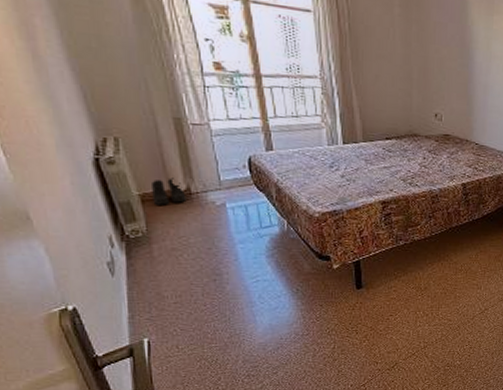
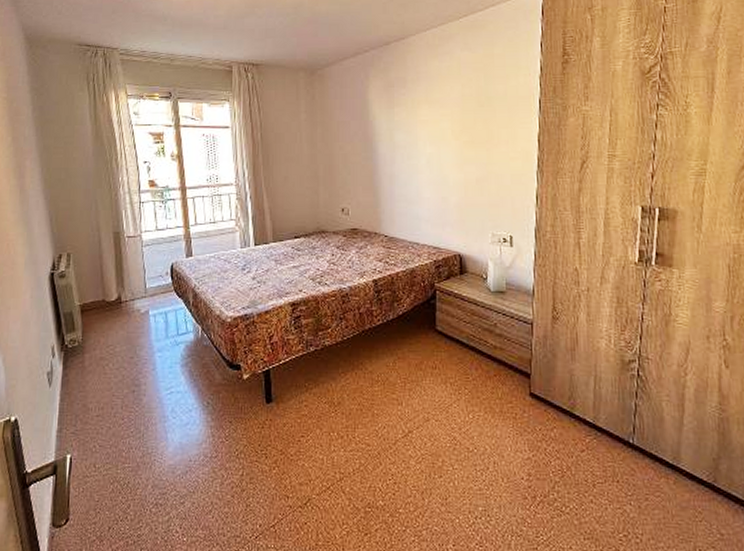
boots: present [152,178,187,205] -> none [90,288,117,315]

